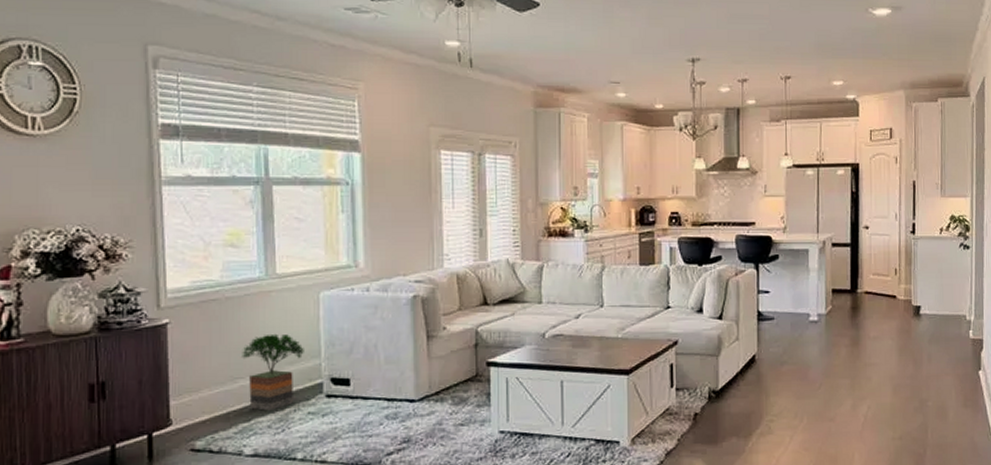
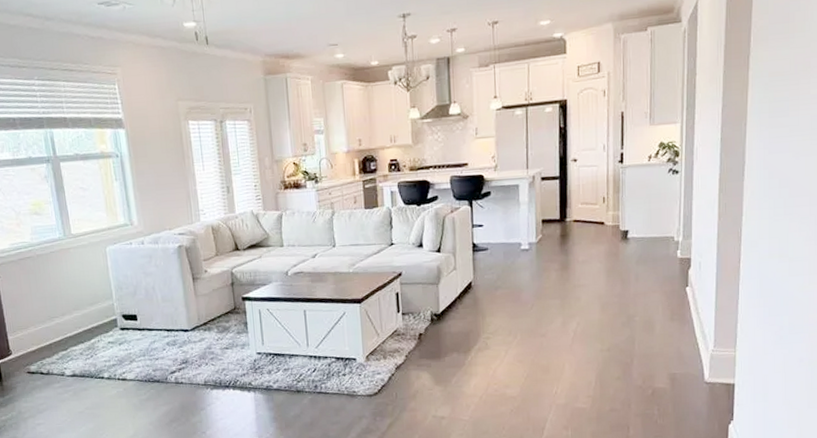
potted tree: present [242,333,304,411] -> none [54,281,100,342]

